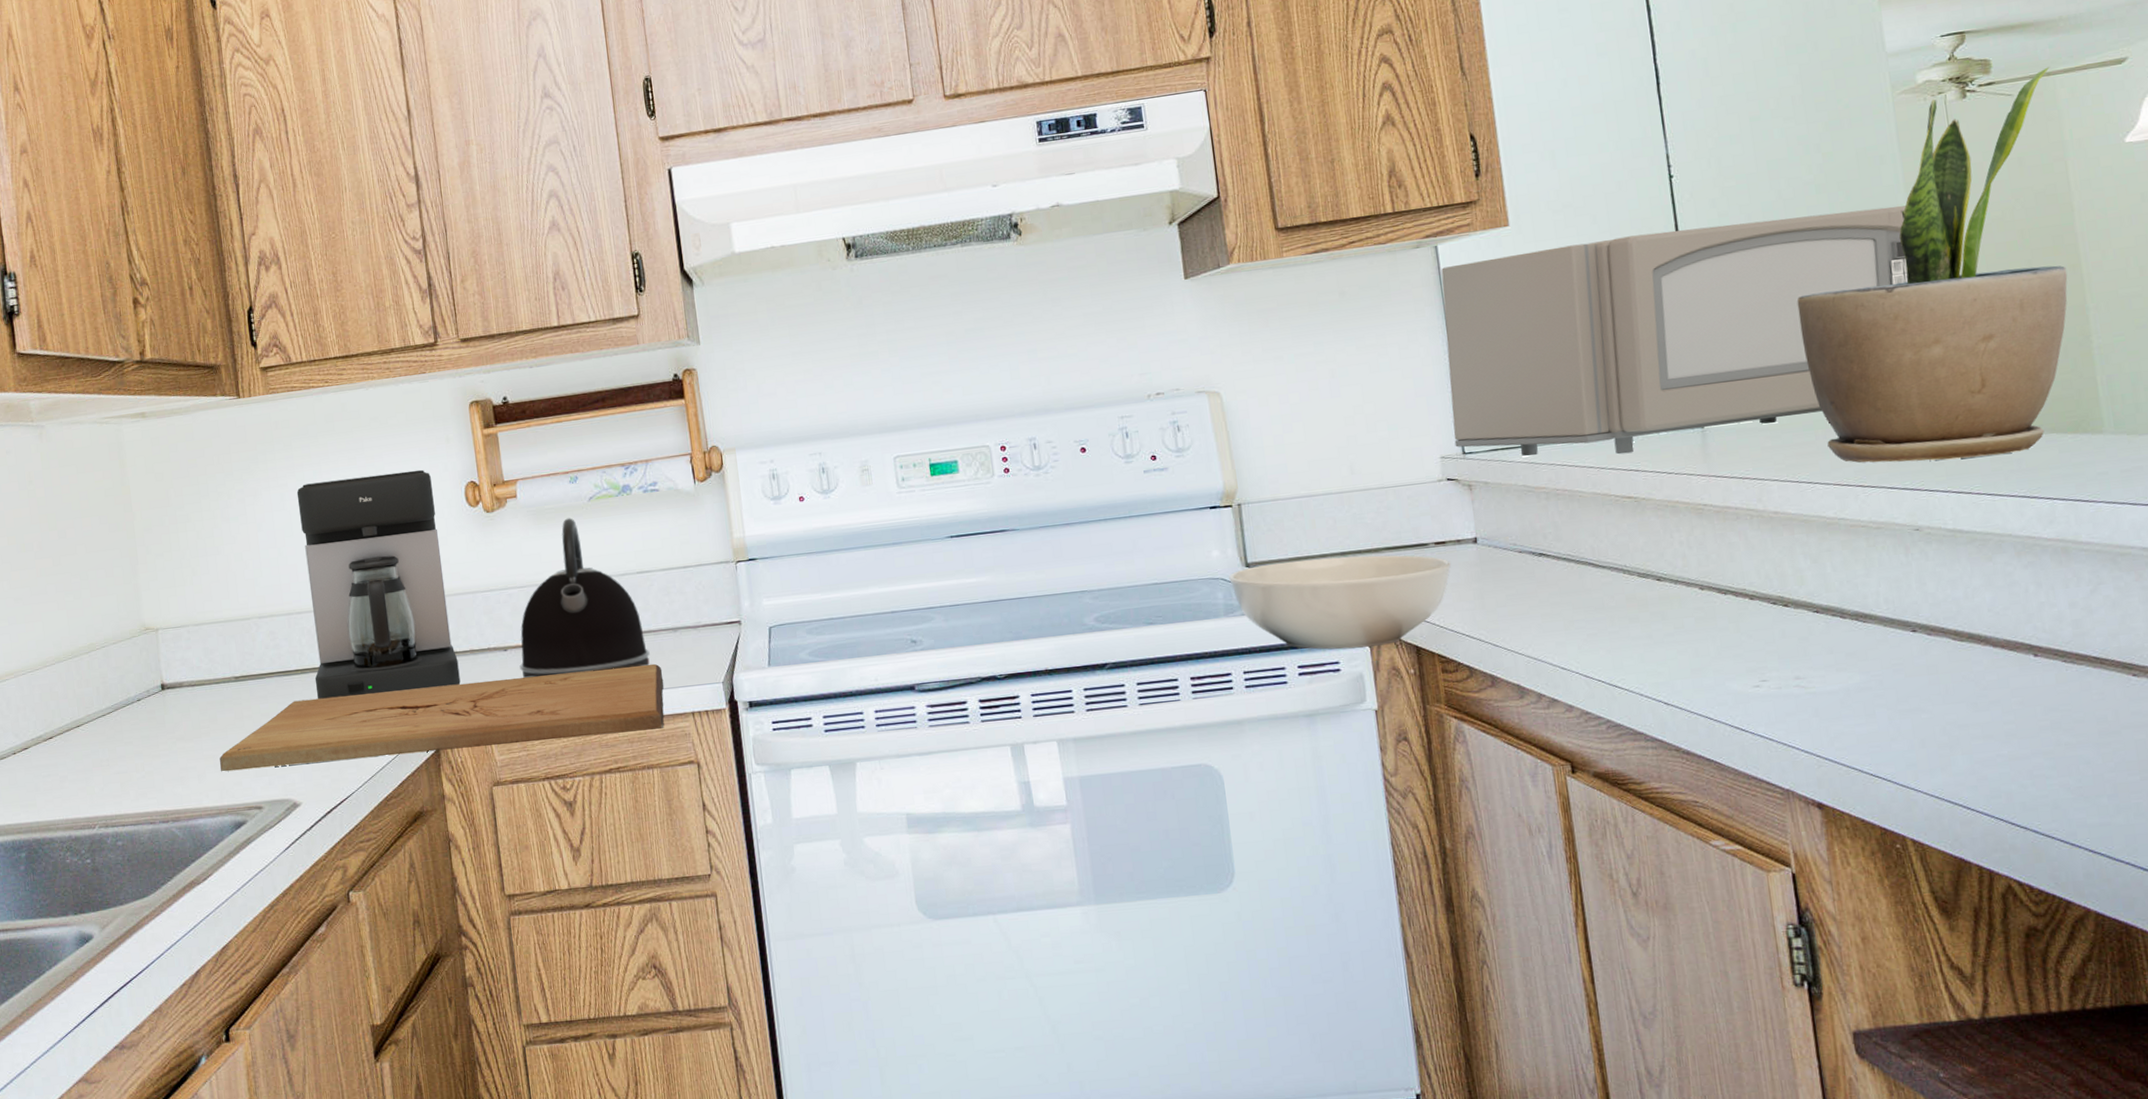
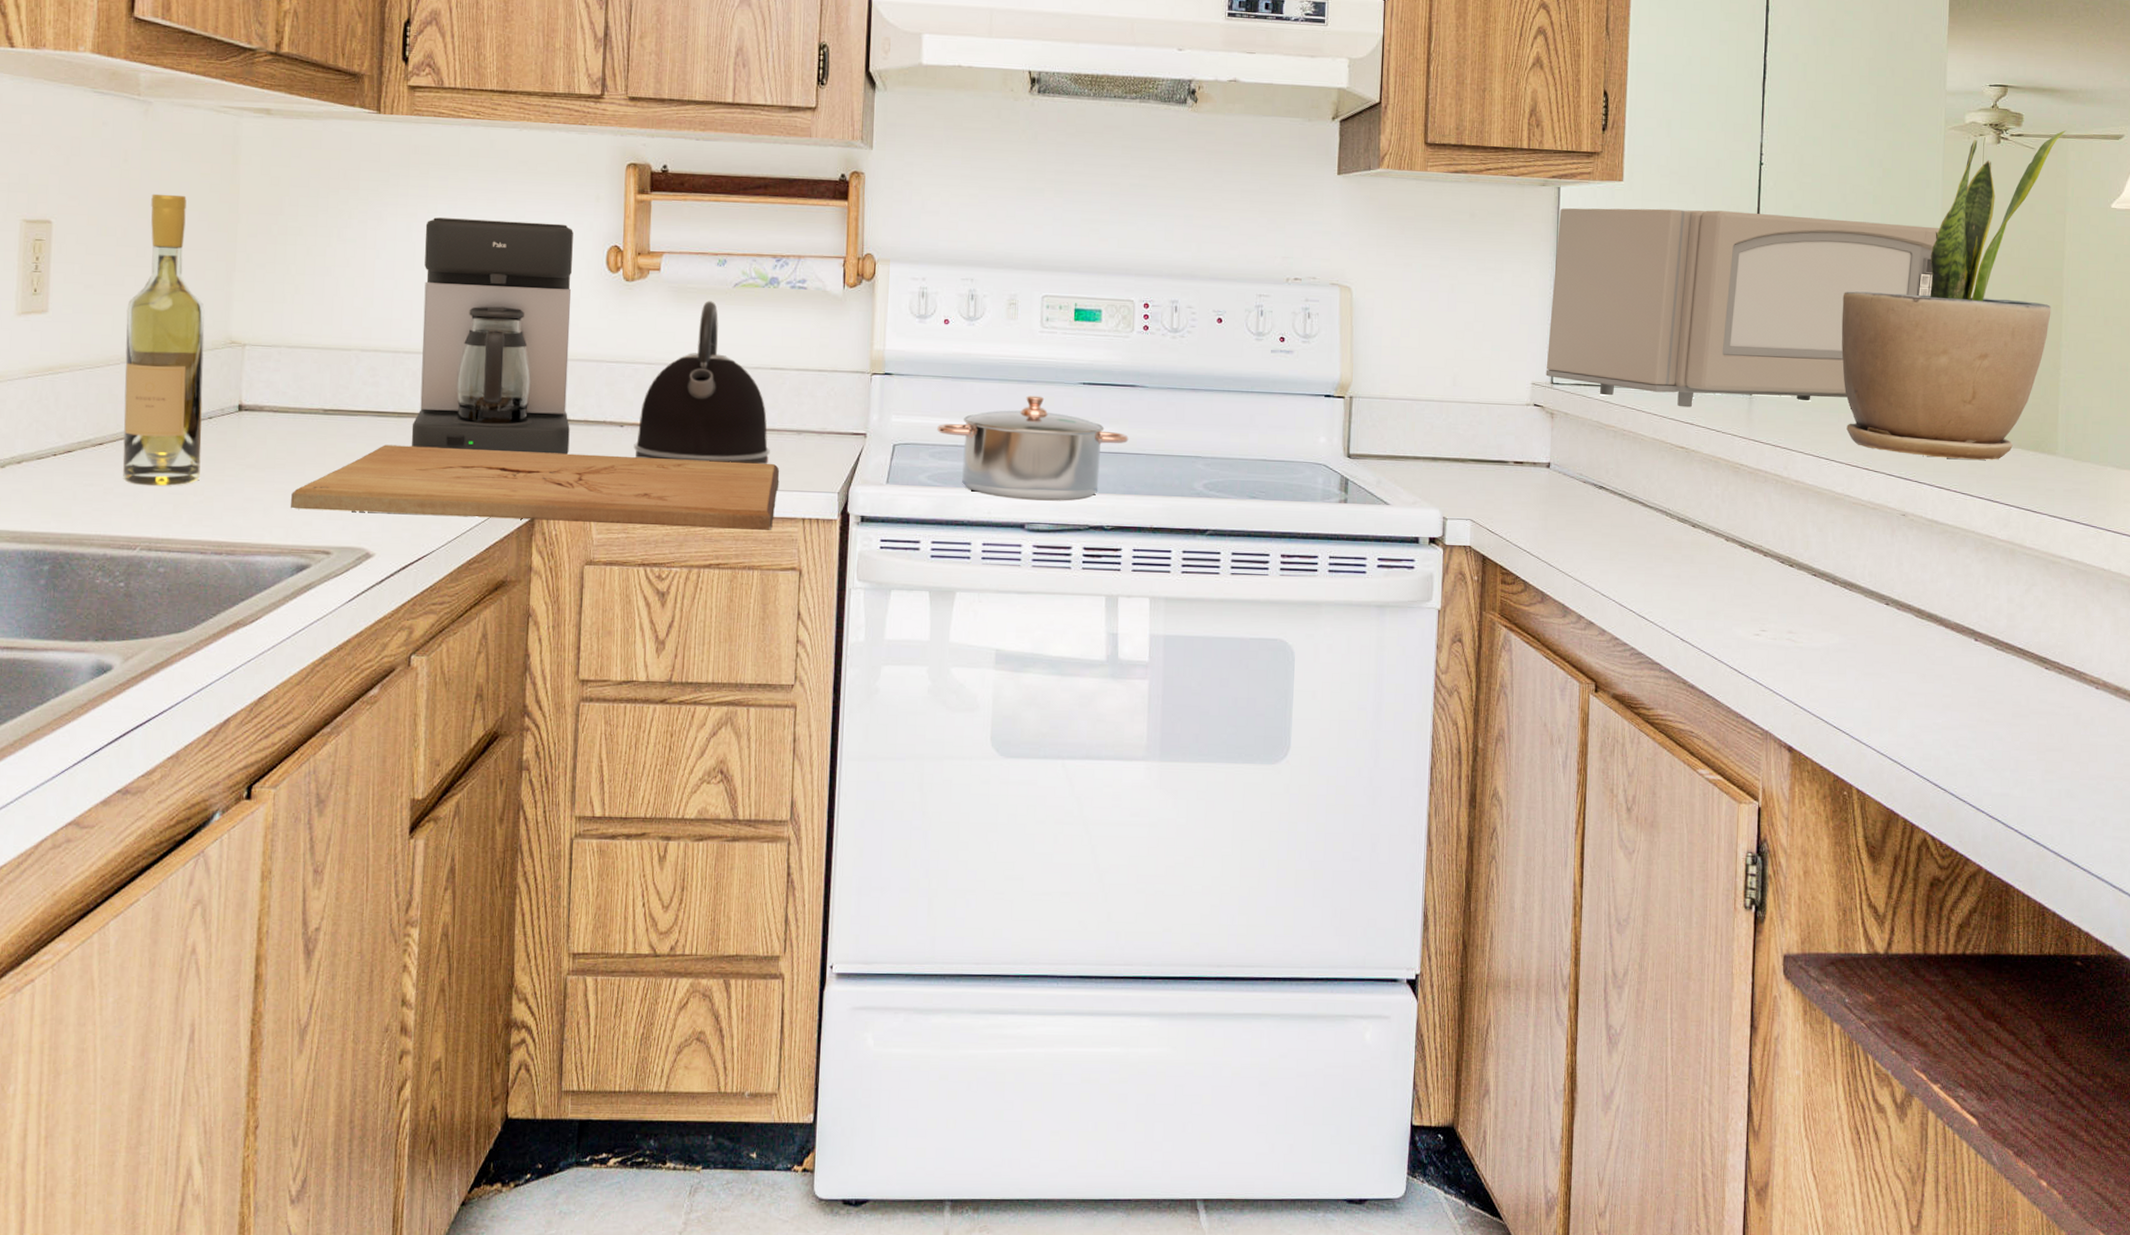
bottle: none [52,504,139,770] -> present [122,193,205,487]
cooking pot: none [810,556,1008,663] -> present [937,395,1129,501]
bowl: present [1229,555,1452,650] -> none [1331,457,1525,550]

